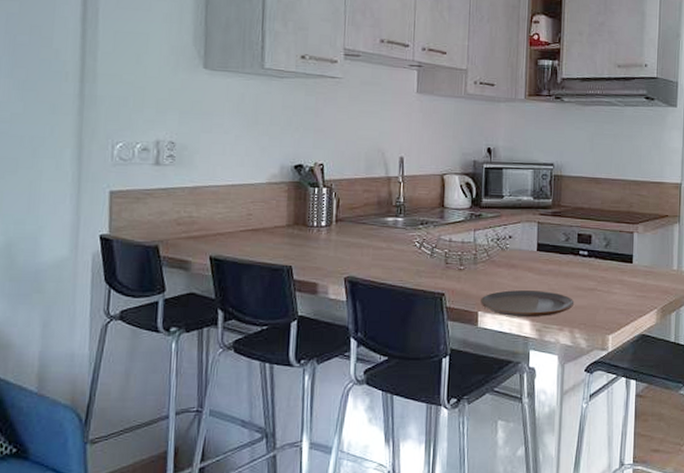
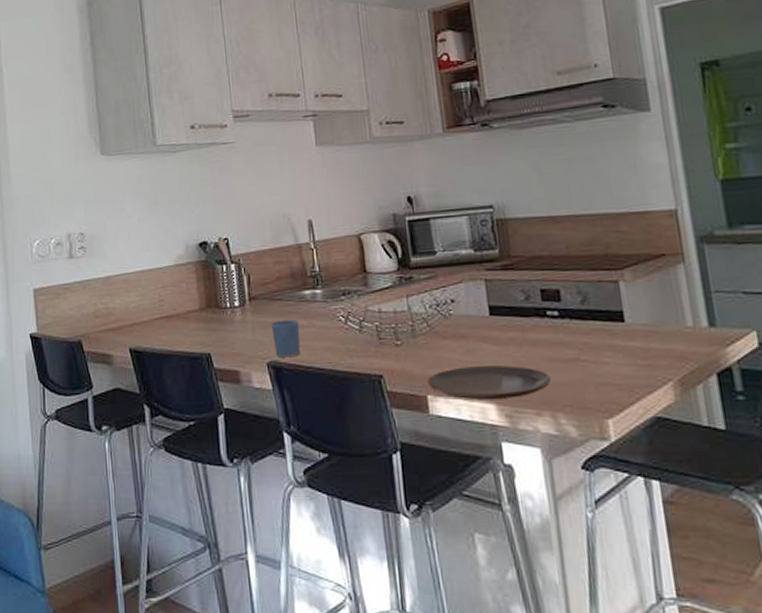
mug: none [353,241,379,274] -> present [271,319,301,358]

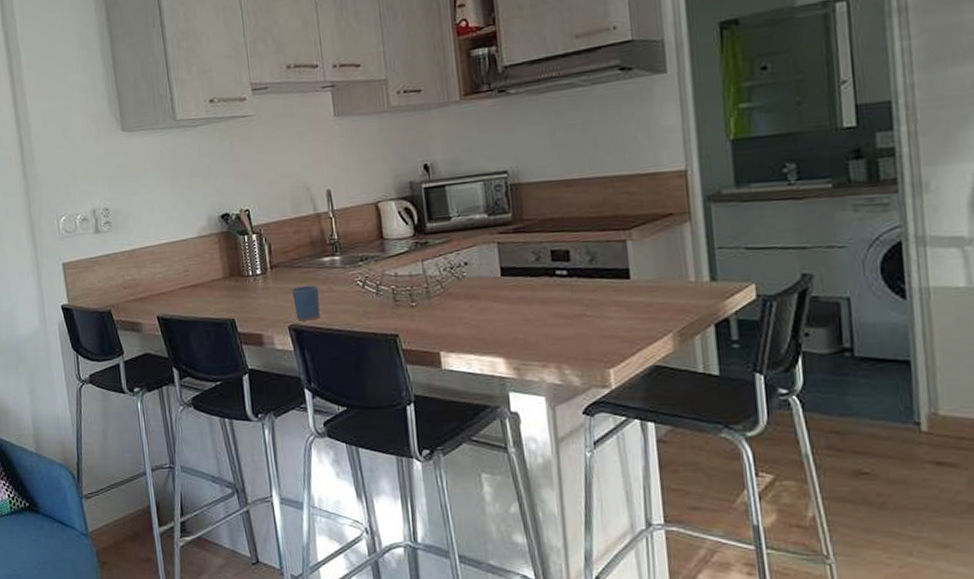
plate: present [428,365,552,399] -> none [441,322,558,354]

